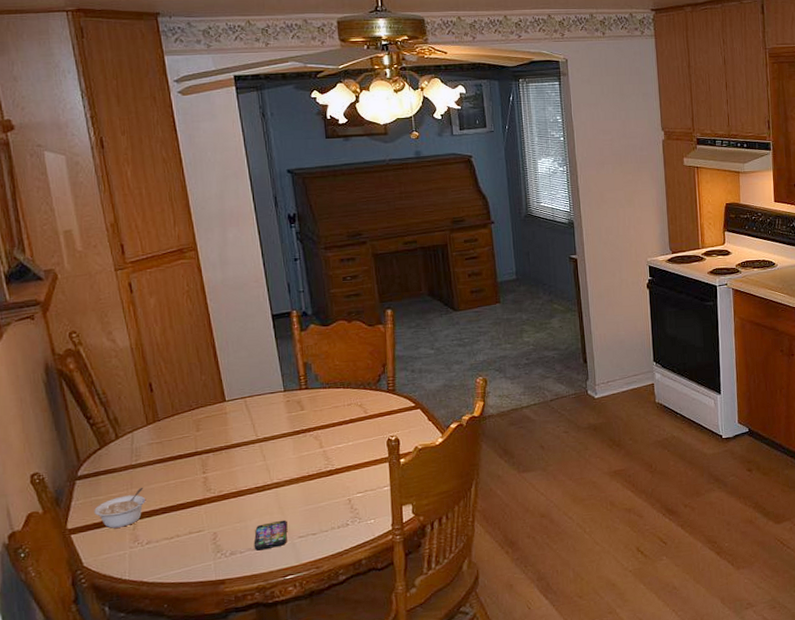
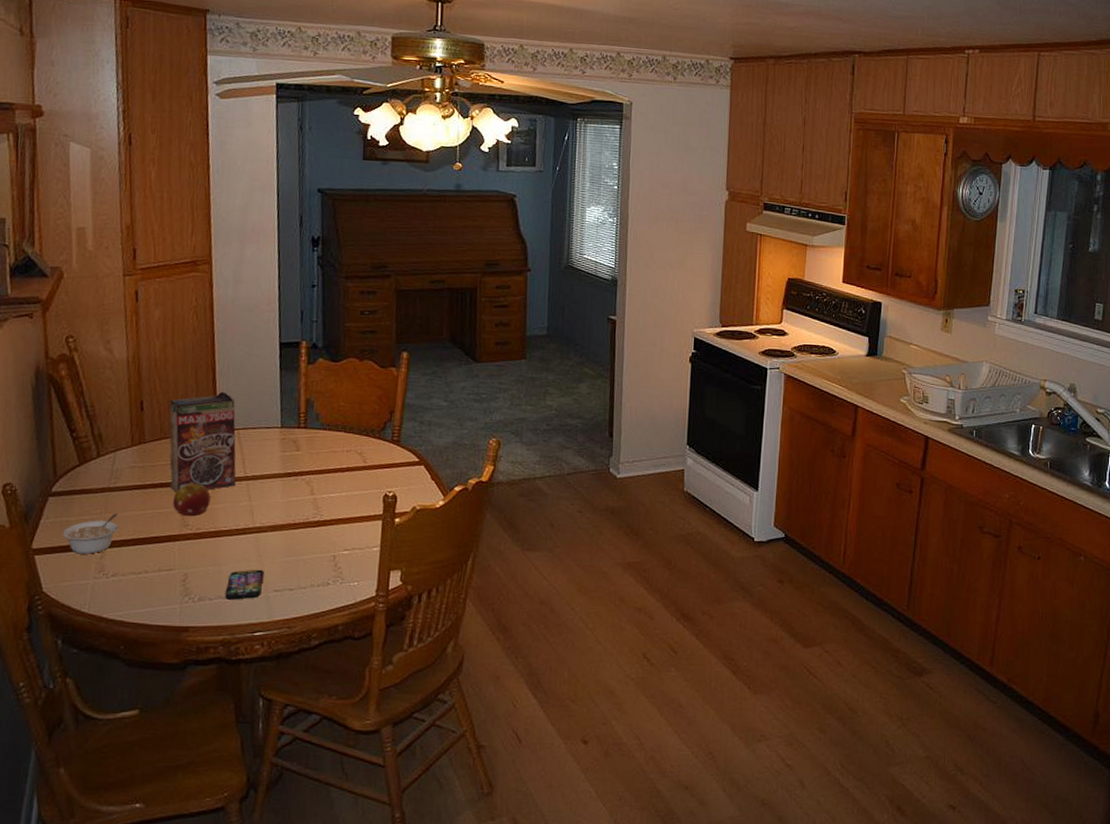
cereal box: none [177,365,250,463] -> present [169,391,236,494]
fruit: none [193,451,228,481] -> present [173,484,211,516]

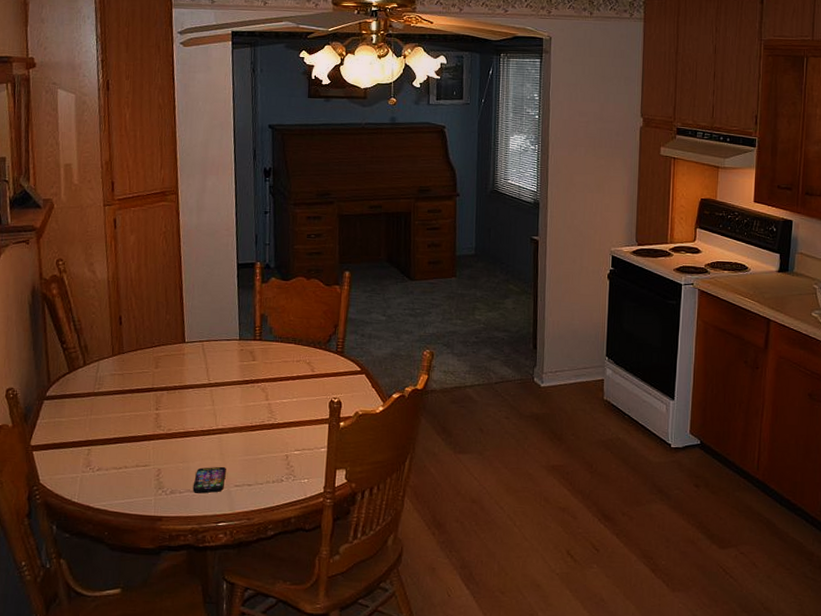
legume: present [62,514,119,554] -> none [56,416,102,451]
cereal box: present [169,391,236,494] -> none [144,307,201,398]
fruit: present [173,484,211,516] -> none [148,389,179,418]

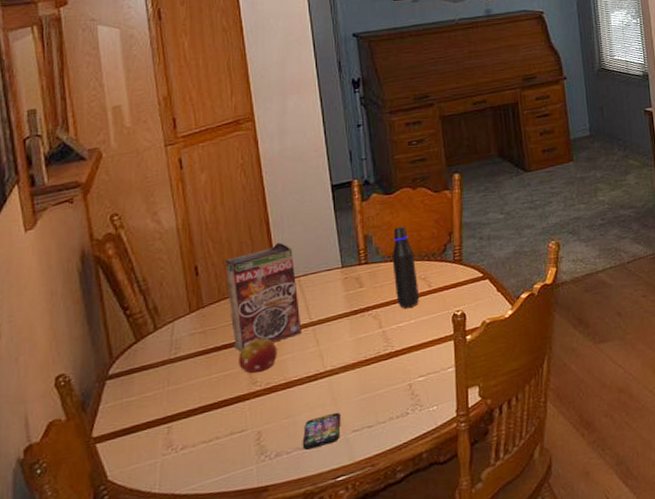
cereal box: none [144,307,201,398] -> present [226,242,302,353]
fruit: none [148,389,179,418] -> present [239,338,277,373]
water bottle: none [282,311,303,388] -> present [392,226,420,309]

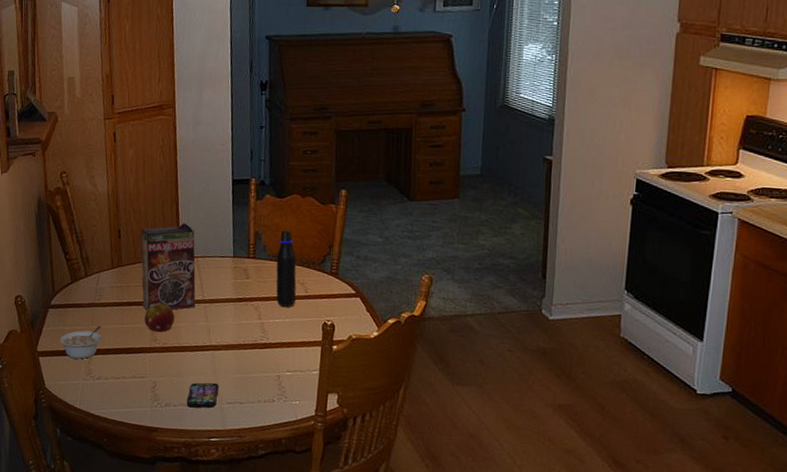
legume: none [124,384,183,434] -> present [59,326,102,359]

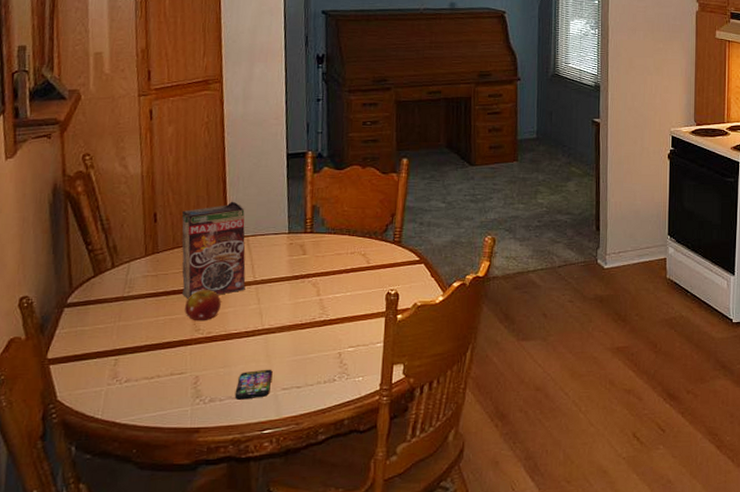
legume: present [59,326,102,359] -> none [77,322,132,362]
water bottle: present [276,230,297,308] -> none [335,201,358,281]

